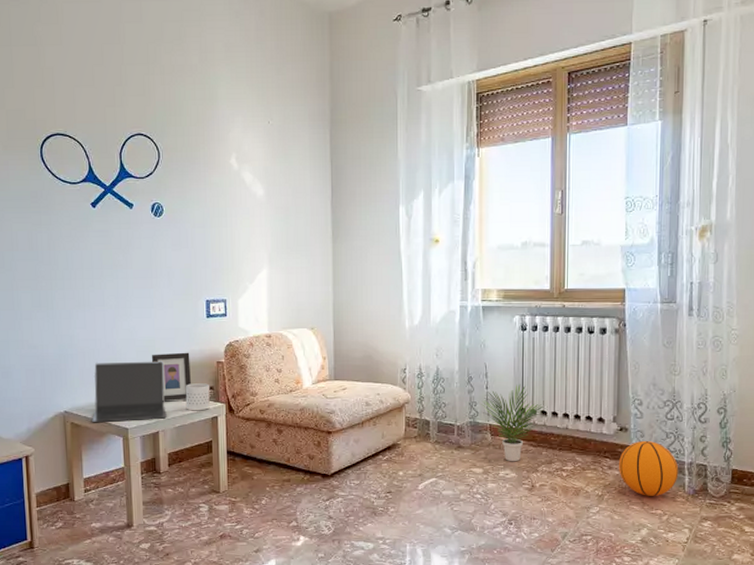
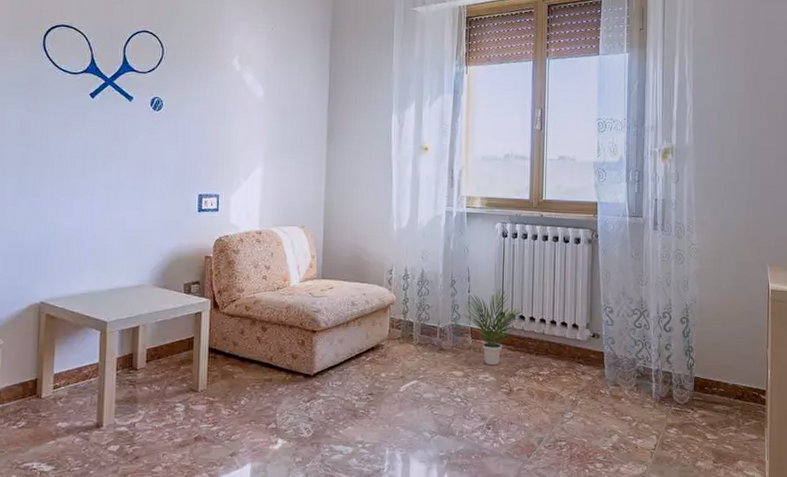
laptop: present [92,361,167,422] -> none [69,252,150,315]
picture frame: present [151,352,191,402] -> none [137,245,178,295]
mug: present [185,383,210,411] -> none [169,277,197,306]
basketball: present [619,440,679,496] -> none [592,347,647,402]

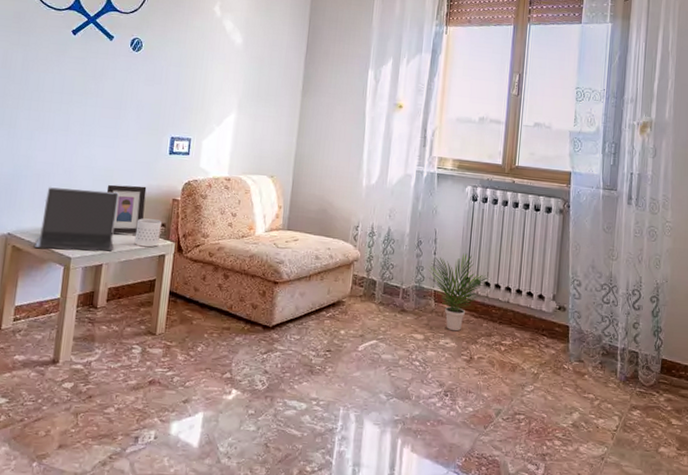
laptop: none [69,252,150,315] -> present [35,187,119,251]
picture frame: none [137,245,178,295] -> present [106,184,147,235]
mug: none [169,277,197,306] -> present [134,218,163,248]

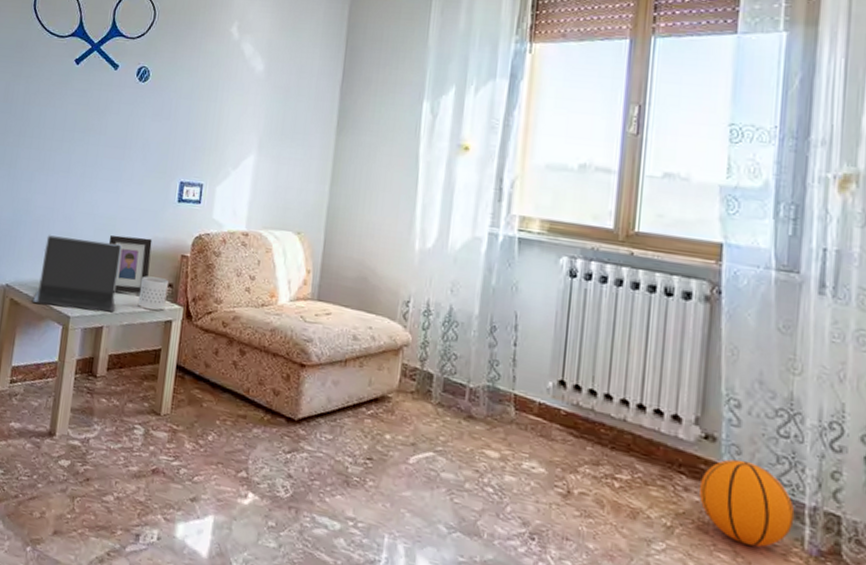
potted plant: present [428,253,488,332] -> none [506,346,594,454]
basketball: none [555,321,612,380] -> present [700,459,795,548]

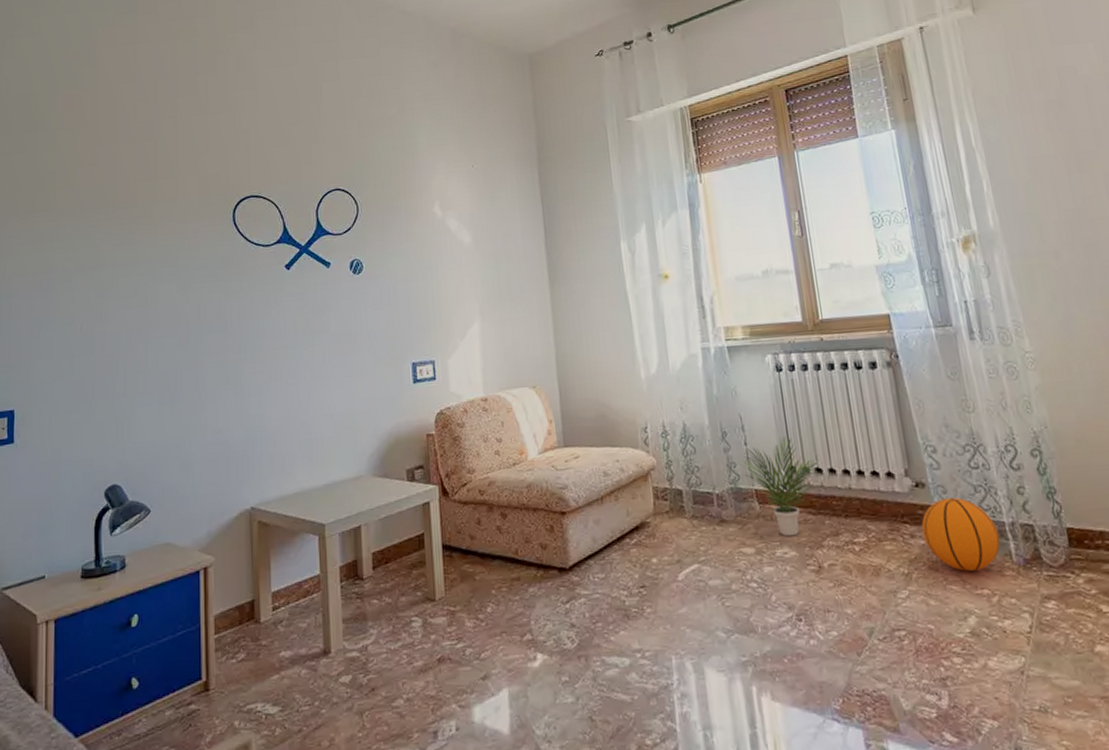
laptop: present [33,235,122,312] -> none [283,438,370,519]
picture frame: present [108,235,152,295] -> none [351,425,397,488]
mug: present [137,276,170,311] -> none [390,461,420,497]
potted plant: none [506,346,594,454] -> present [742,436,818,537]

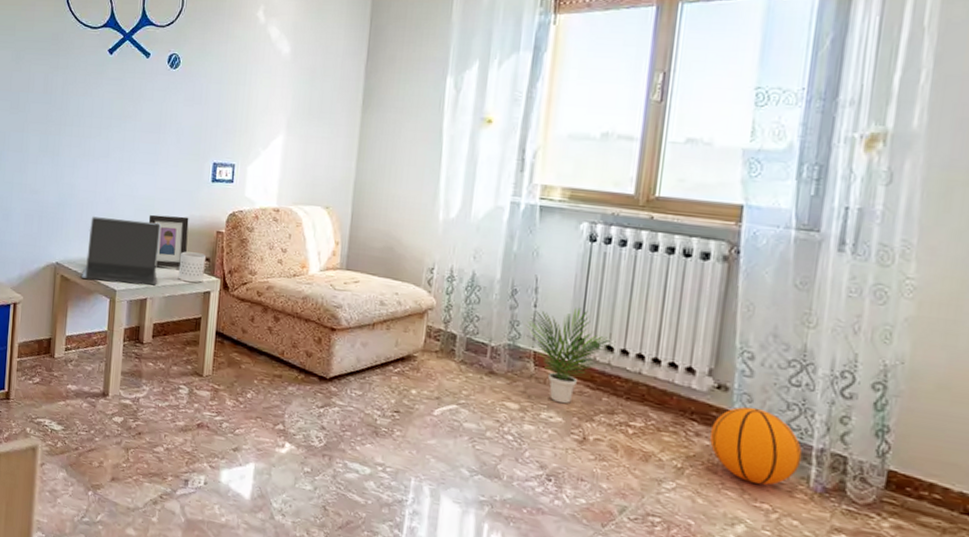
laptop: none [283,438,370,519] -> present [82,216,161,285]
picture frame: none [351,425,397,488] -> present [148,214,189,269]
mug: none [390,461,420,497] -> present [178,251,207,283]

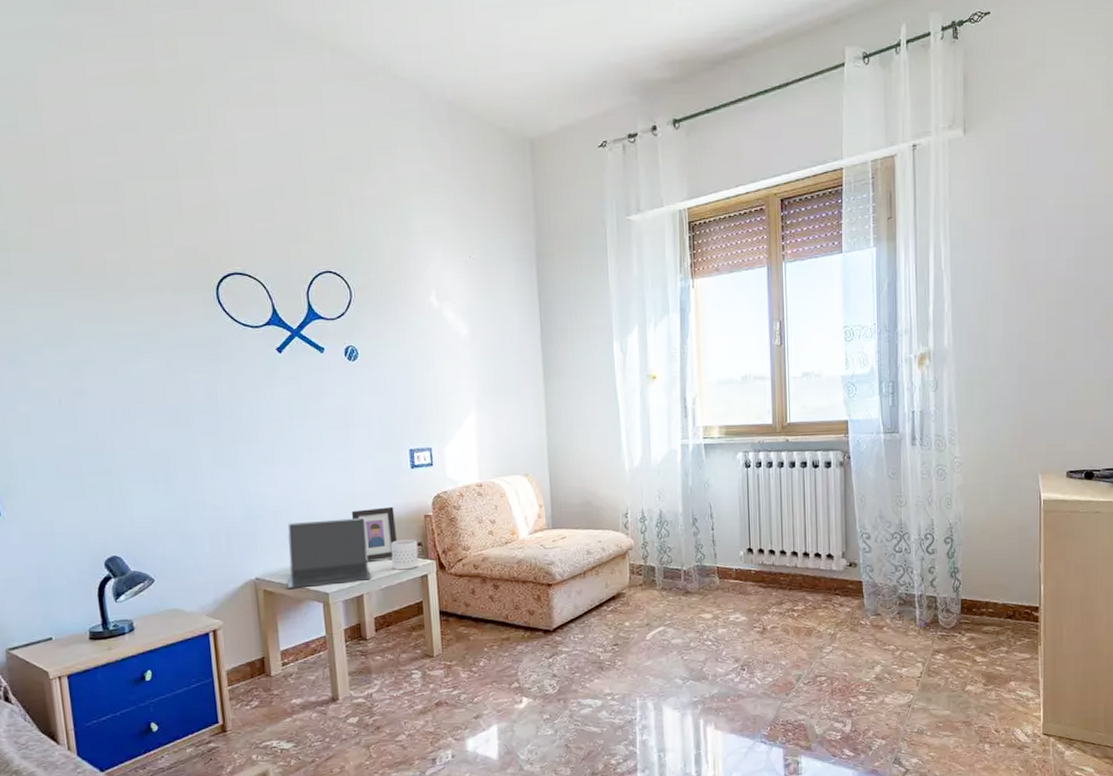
potted plant: present [526,307,611,404] -> none [708,523,772,605]
basketball: present [710,406,802,486] -> none [850,574,909,632]

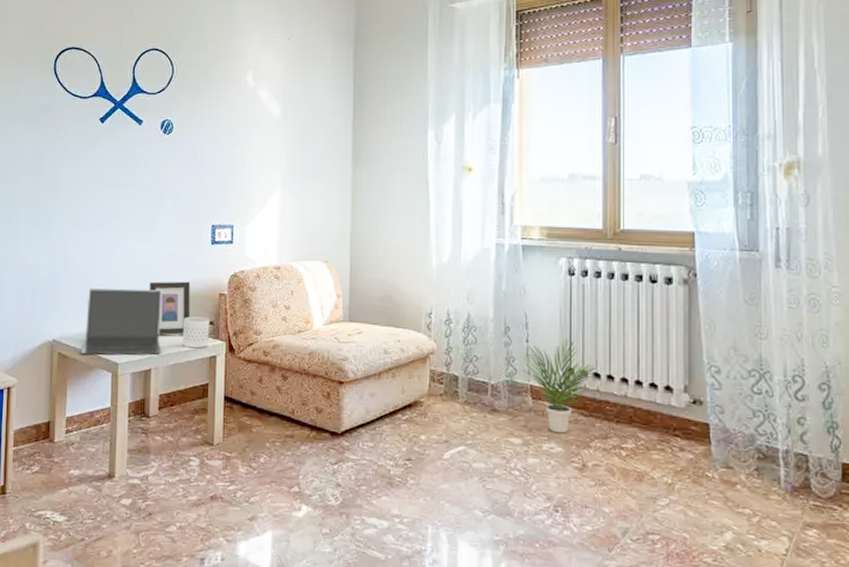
potted plant: none [708,523,772,605] -> present [521,338,597,434]

